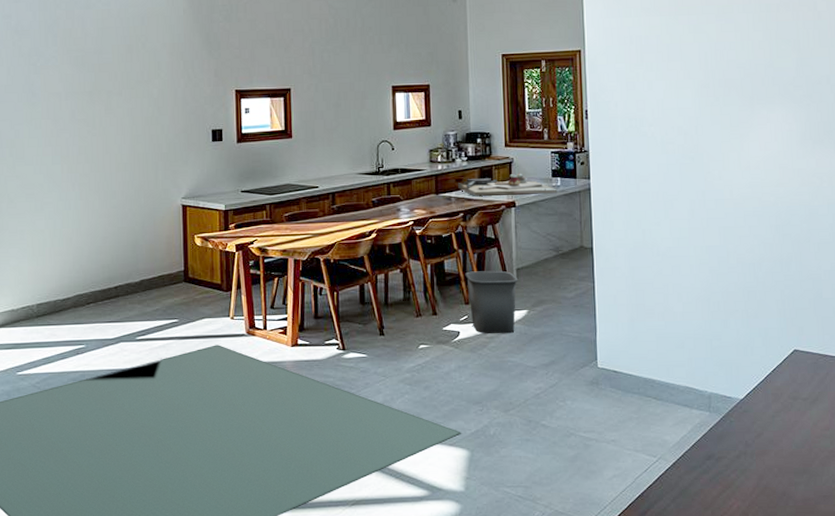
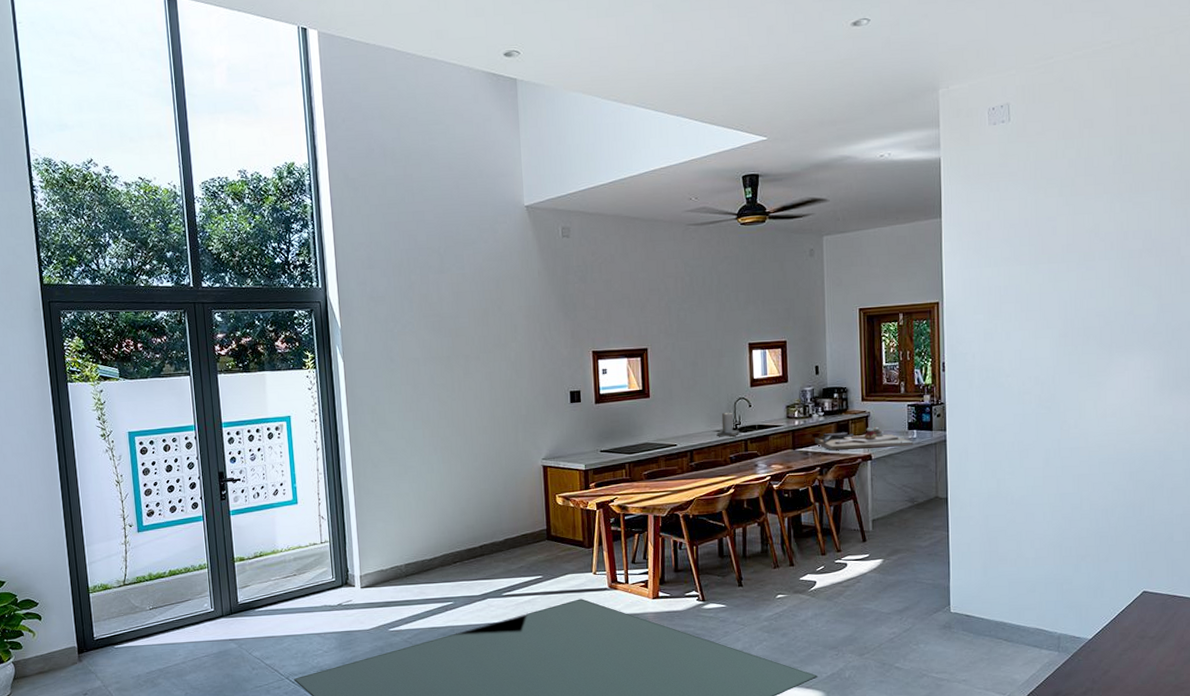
paper towel roll: none [359,155,382,180] -> present [716,412,739,437]
waste bin: present [465,270,519,334] -> none [822,522,874,583]

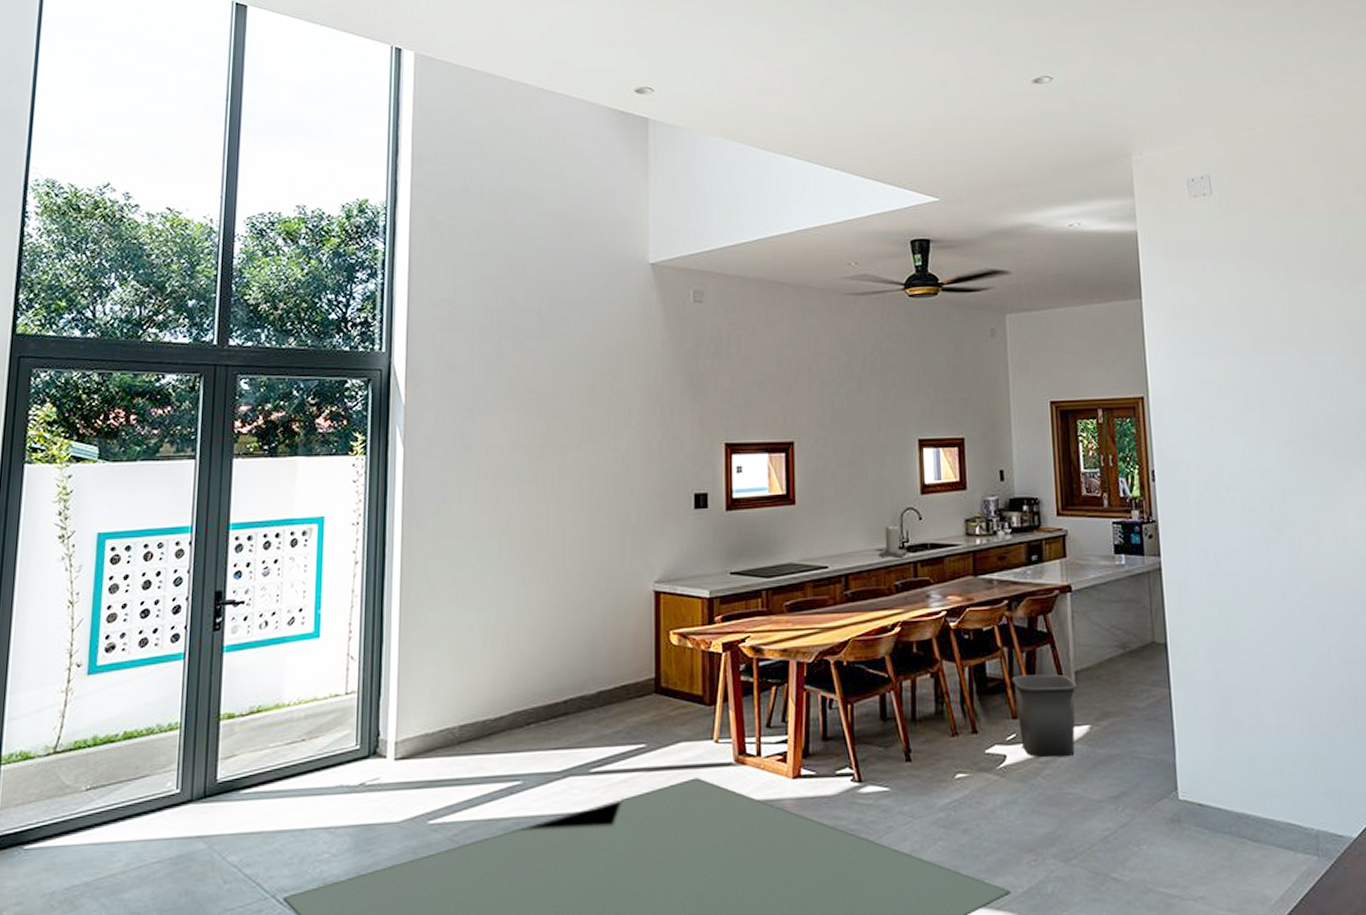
decorative tray: present [815,426,914,450] -> none [1001,548,1122,578]
waste bin: none [822,522,874,583] -> present [1012,674,1078,758]

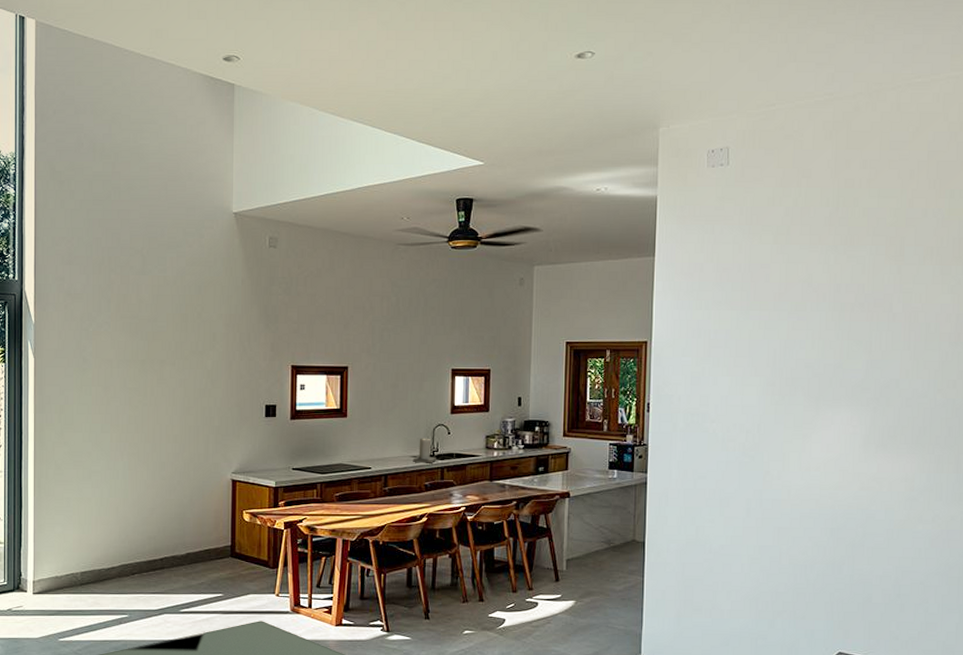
waste bin: present [1012,674,1078,758] -> none [514,560,568,624]

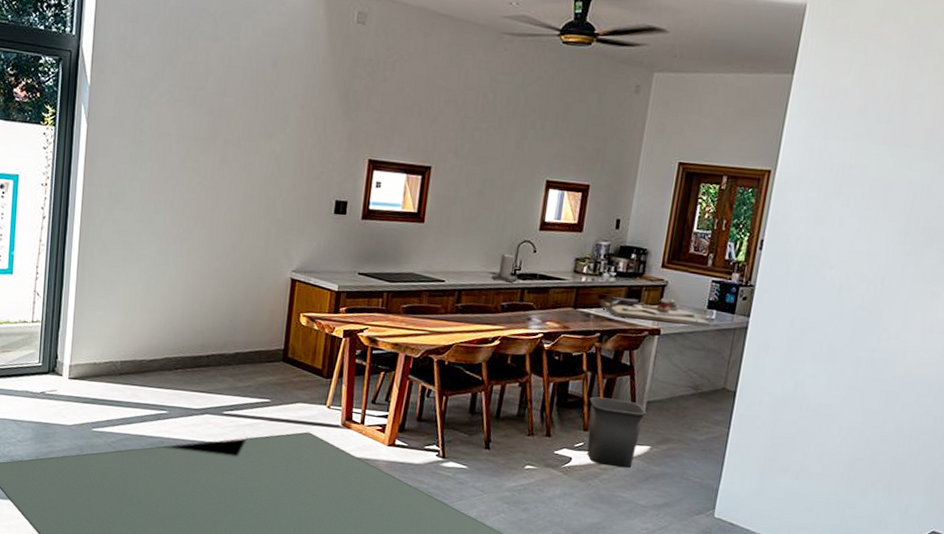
decorative tray: none [513,463,613,486] -> present [600,296,711,327]
waste bin: none [514,560,568,624] -> present [587,396,647,468]

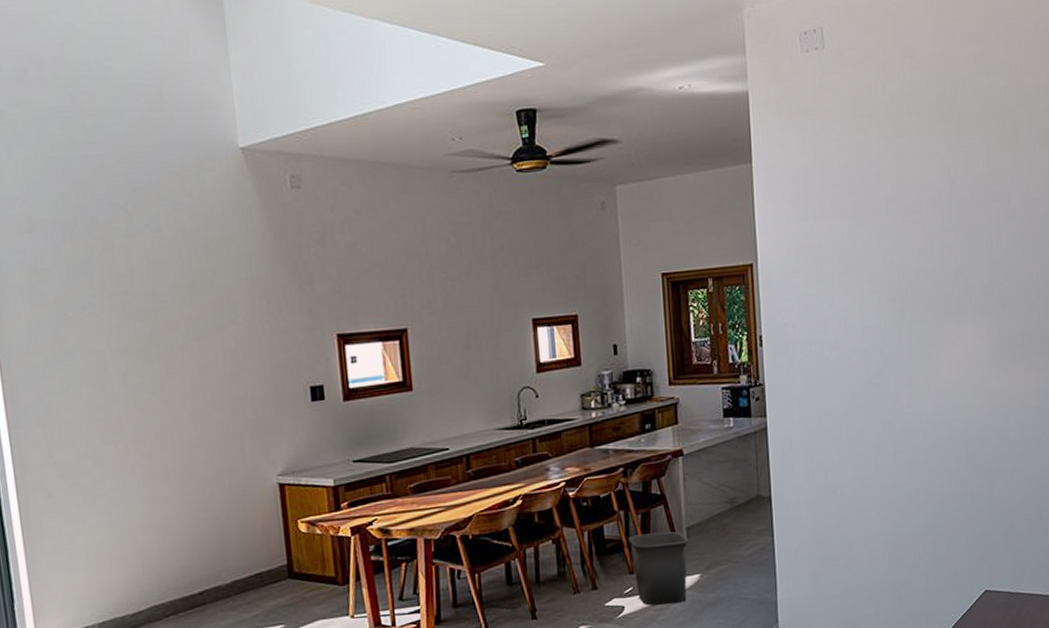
paper towel roll: present [491,253,517,283] -> none [497,405,525,436]
decorative tray: present [600,296,711,327] -> none [616,415,731,447]

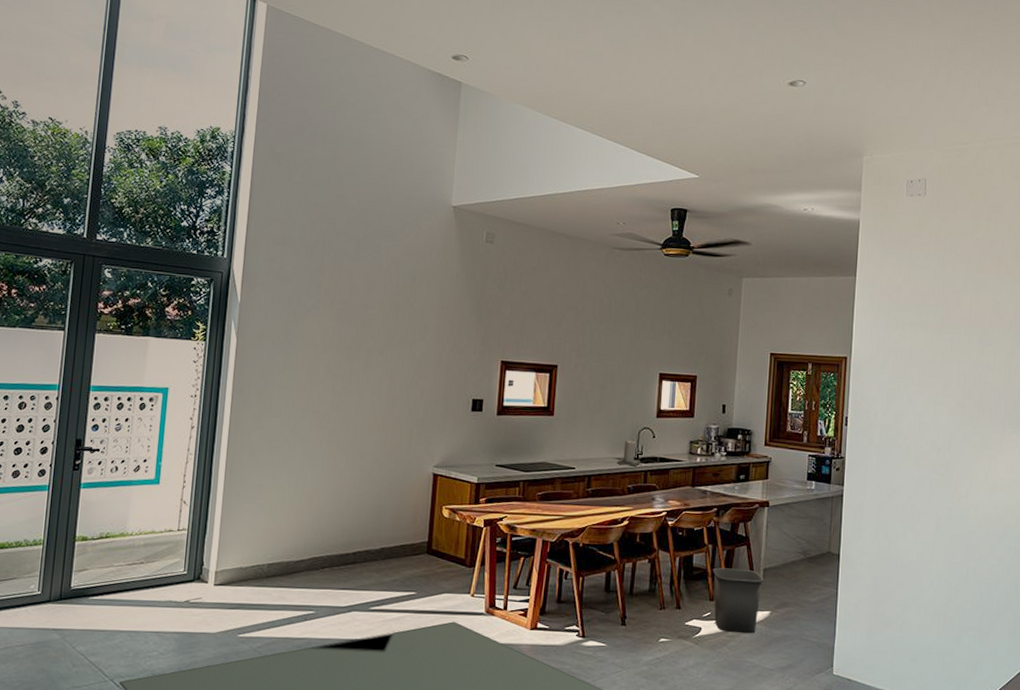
paper towel roll: none [497,405,525,436] -> present [617,440,640,466]

